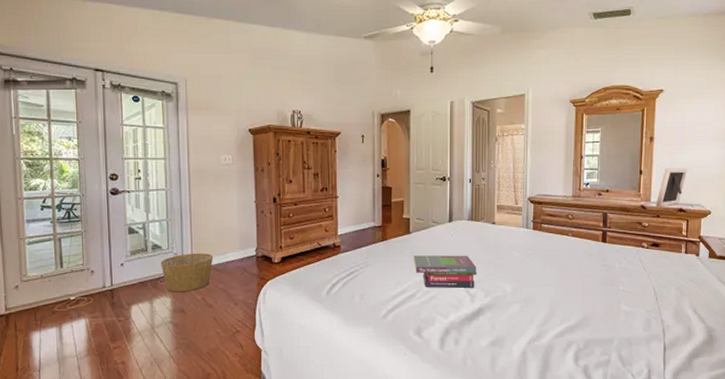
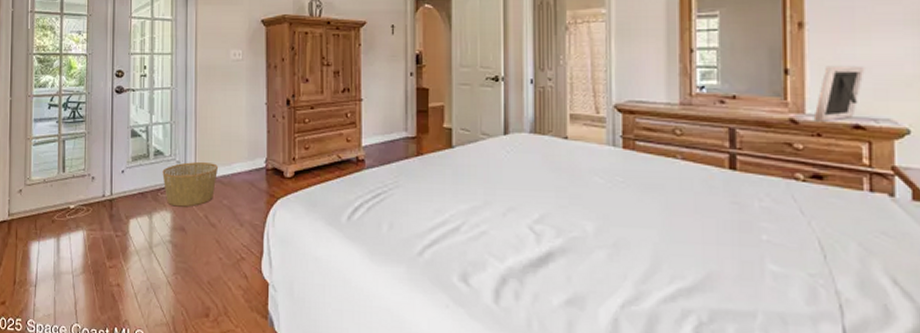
books: present [413,255,477,288] -> none [457,176,544,223]

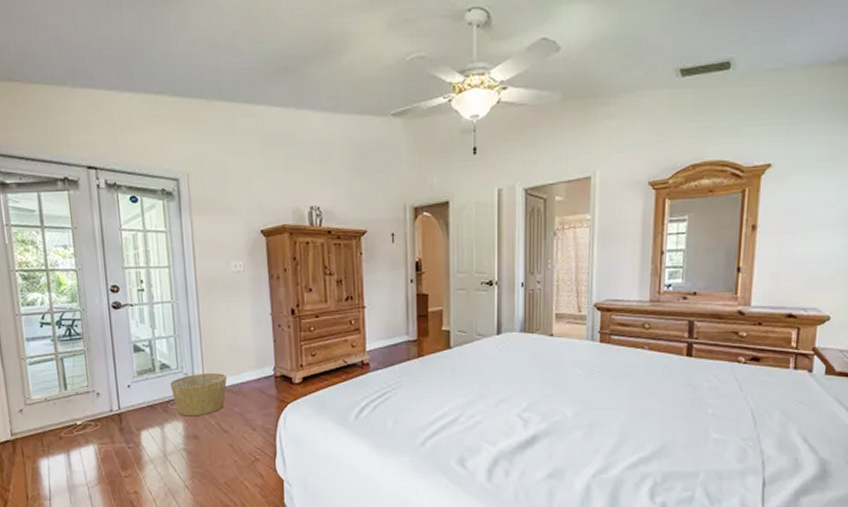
picture frame: present [813,65,865,121] -> none [757,263,801,312]

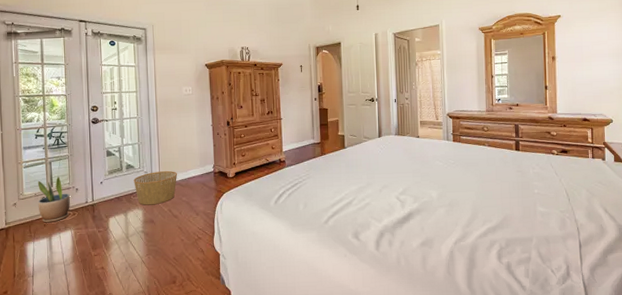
potted plant: none [48,377,91,435] -> present [38,176,70,223]

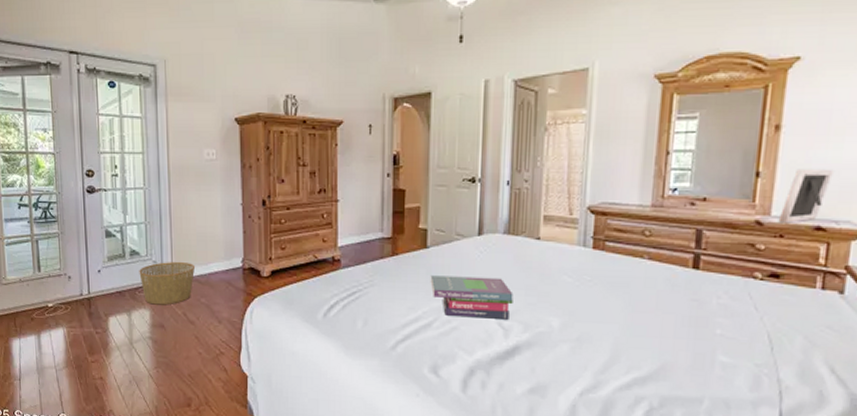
potted plant: present [38,176,70,223] -> none [23,259,62,317]
books: none [348,166,405,196] -> present [430,275,513,319]
picture frame: none [561,82,589,117] -> present [778,168,834,223]

